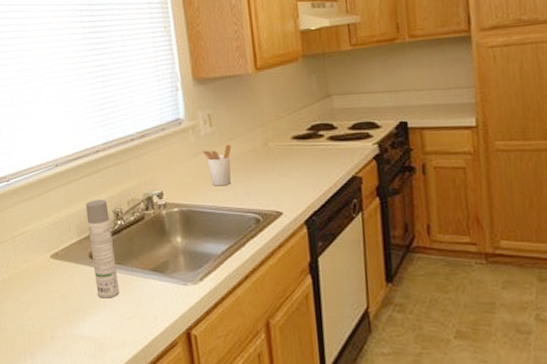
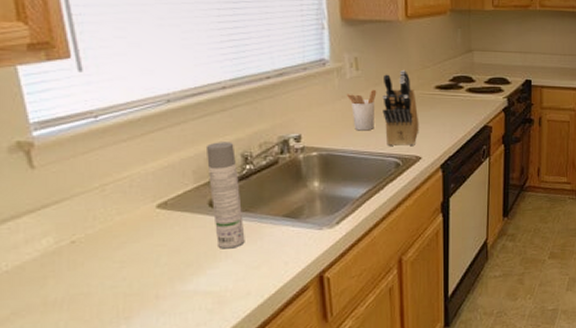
knife block: none [237,122,278,201] -> present [382,69,419,146]

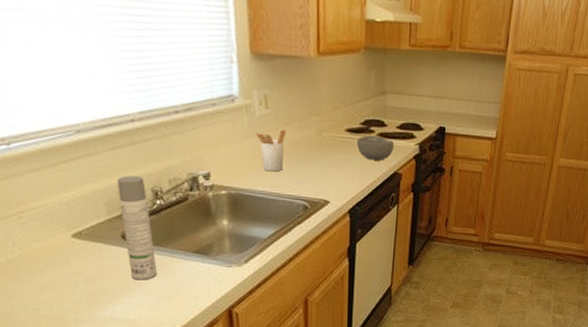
knife block: present [382,69,419,146] -> none [292,109,329,189]
bowl: none [446,91,483,115] -> present [356,135,395,161]

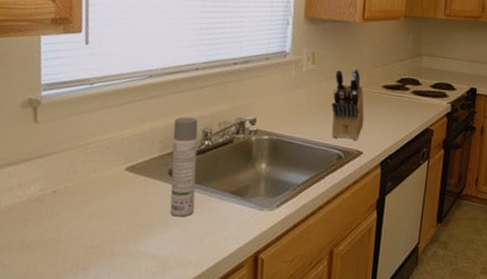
utensil holder: present [255,129,286,172] -> none [300,82,329,122]
knife block: none [292,109,329,189] -> present [331,67,365,140]
bowl: present [356,135,395,161] -> none [392,92,428,116]

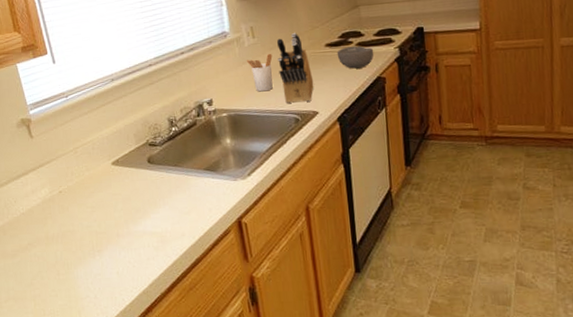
spray bottle: present [170,116,198,217] -> none [142,109,177,198]
utensil holder: none [300,82,329,122] -> present [246,53,273,92]
bowl: none [392,92,428,116] -> present [336,45,374,69]

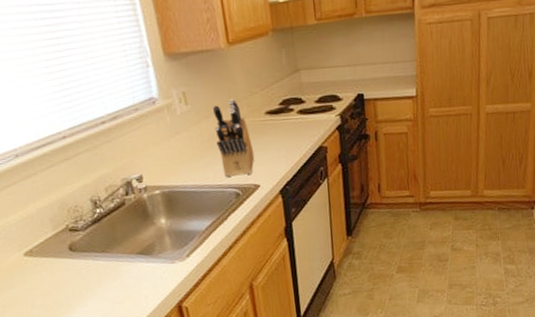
utensil holder: present [246,53,273,92] -> none [179,122,210,166]
bowl: present [336,45,374,69] -> none [277,113,316,138]

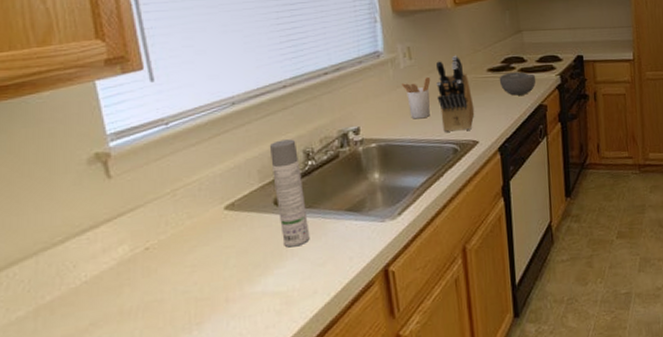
spray bottle: none [58,188,107,289] -> present [270,139,310,248]
utensil holder: none [179,122,210,166] -> present [401,76,431,119]
bowl: none [277,113,316,138] -> present [499,72,536,96]

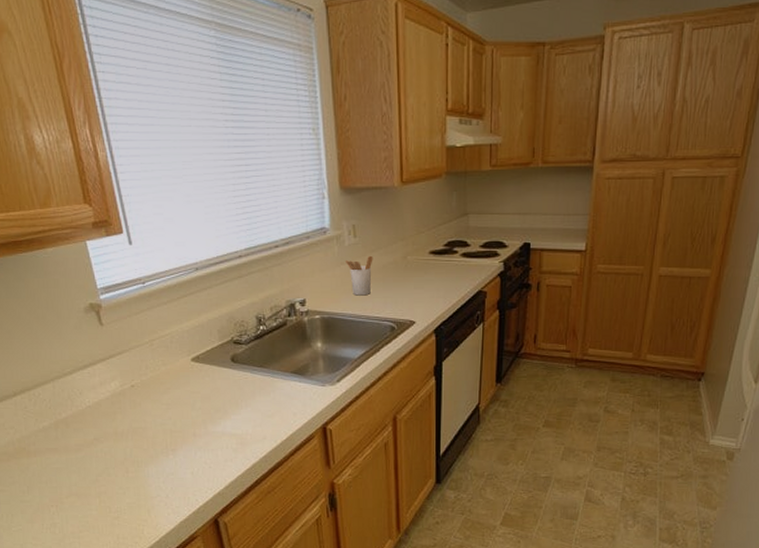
spray bottle: present [270,139,310,248] -> none [228,305,261,399]
knife block: present [436,55,475,132] -> none [379,235,414,310]
bowl: present [499,72,536,96] -> none [440,256,478,280]

